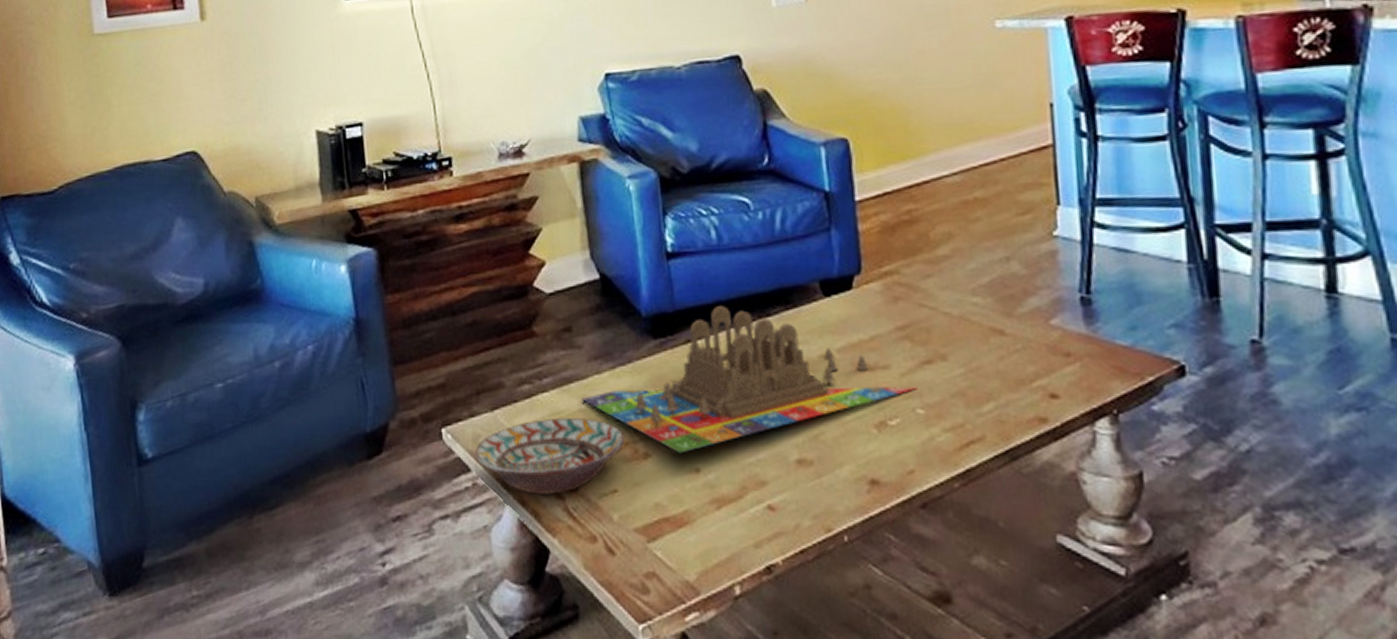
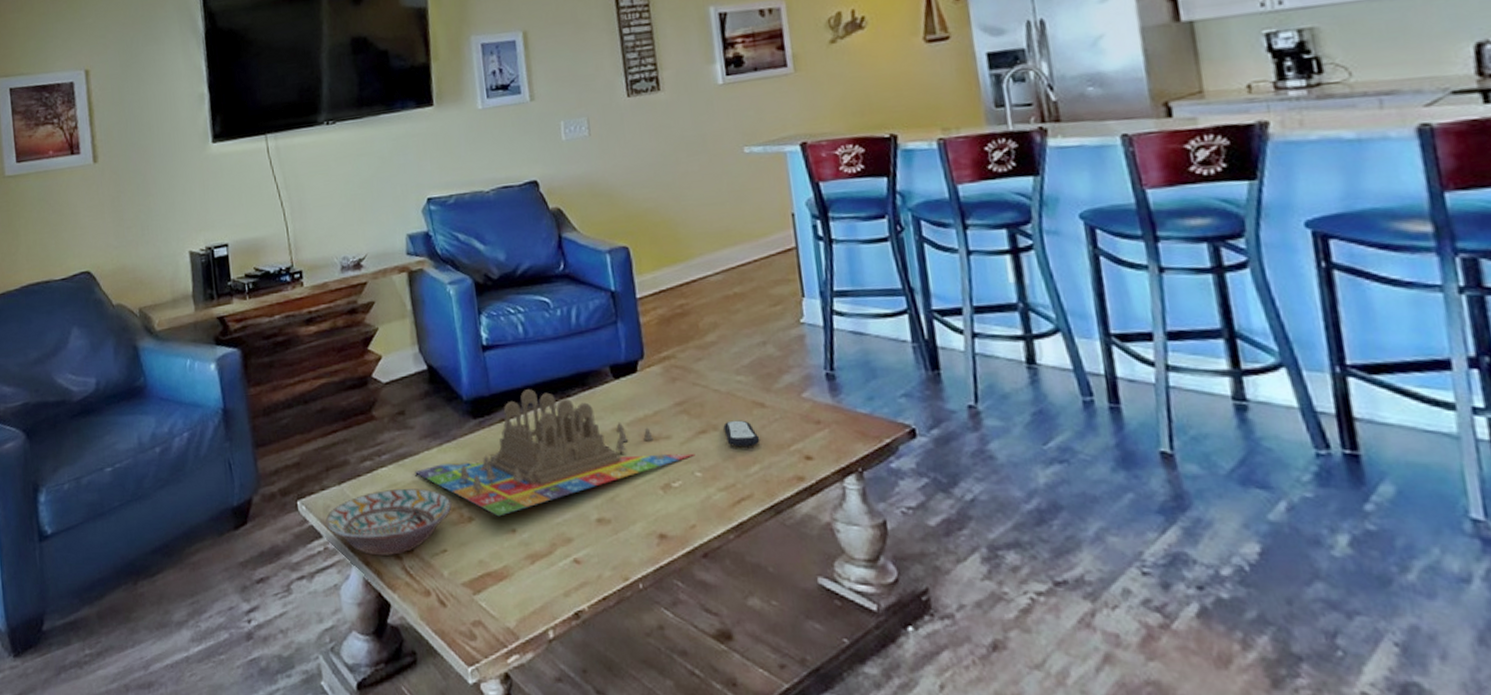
remote control: none [953,349,997,380] -> present [723,420,760,447]

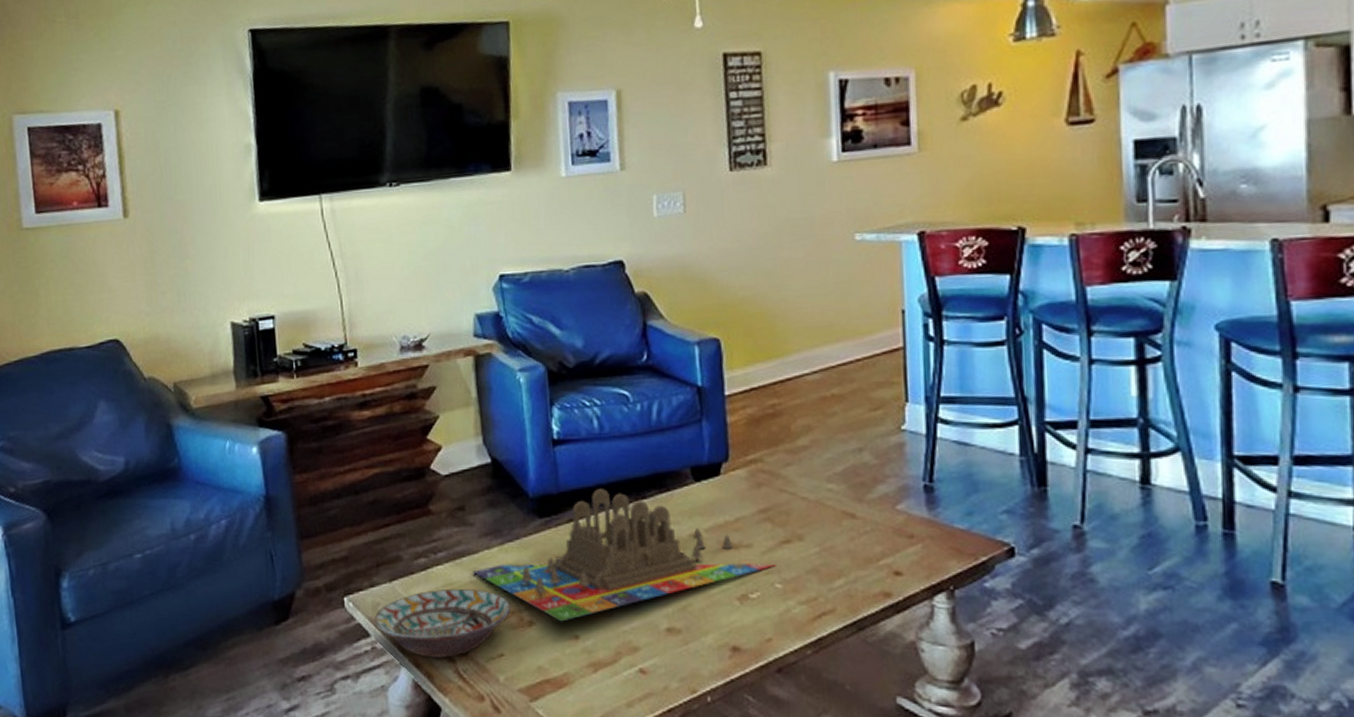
remote control: present [723,420,760,447] -> none [809,531,848,559]

